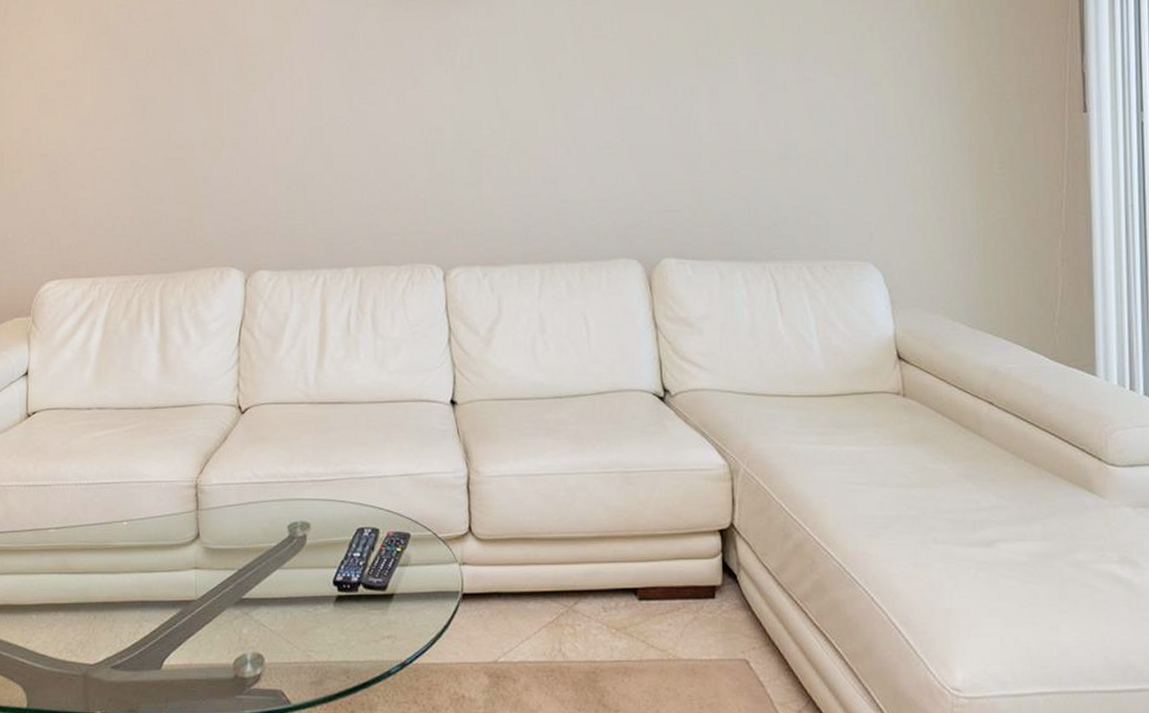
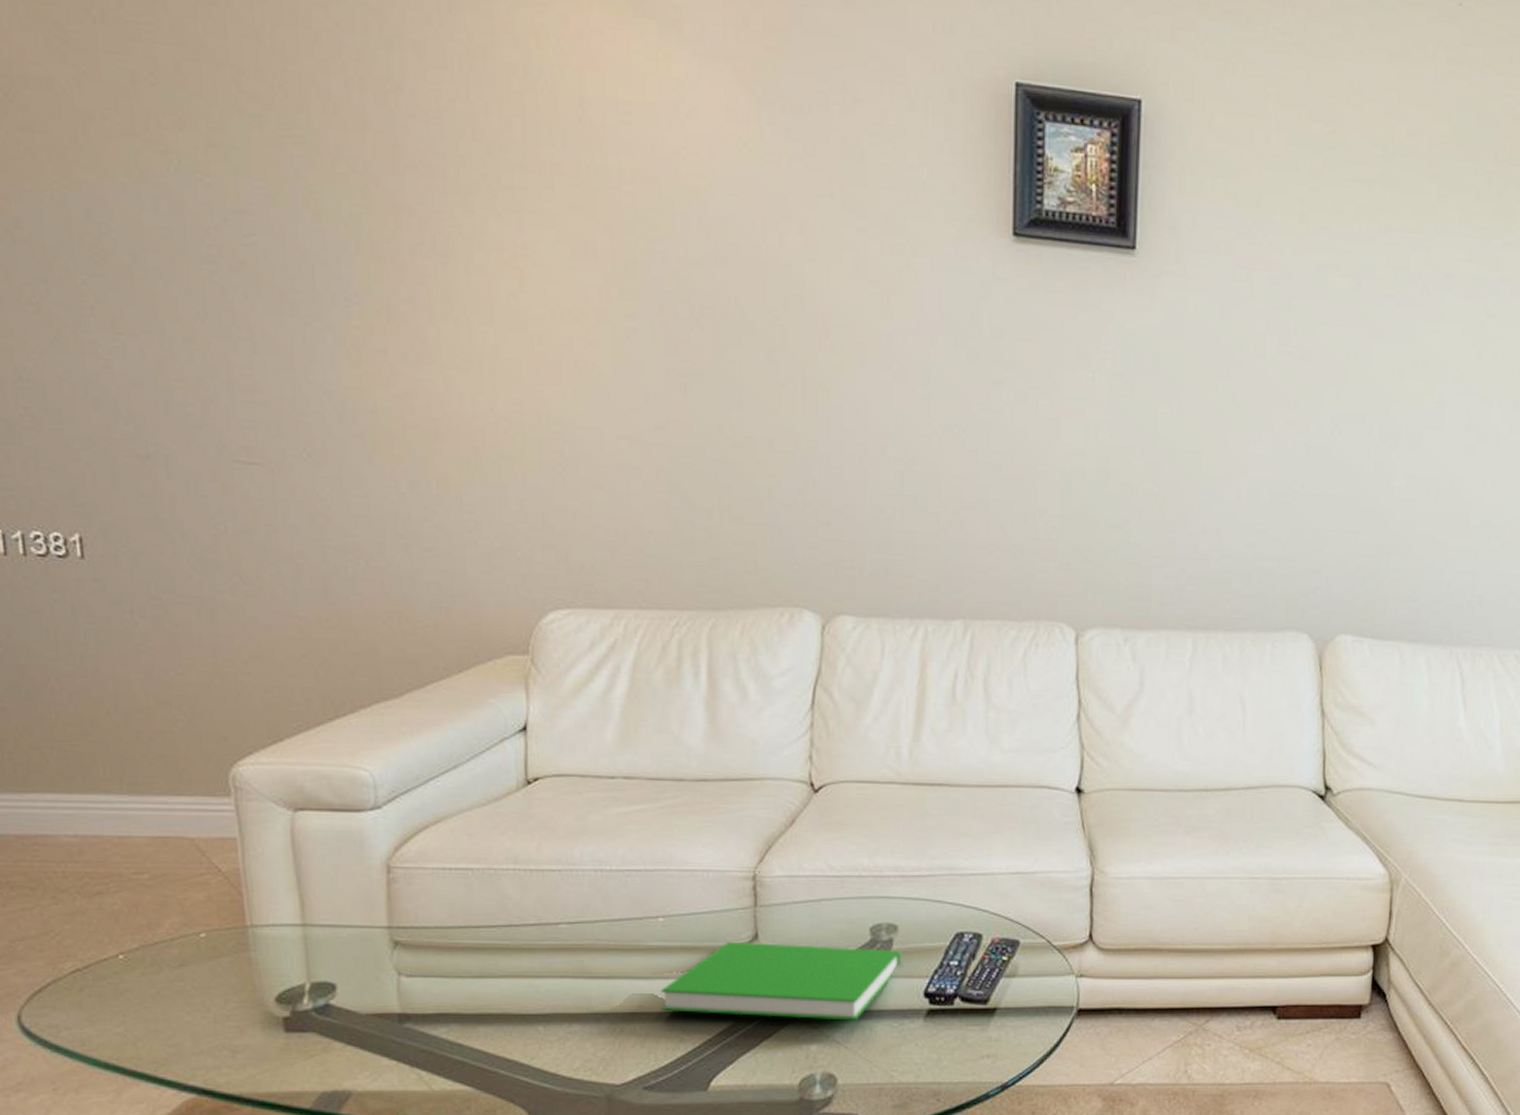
book: none [124,541,313,607] -> present [660,942,901,1021]

